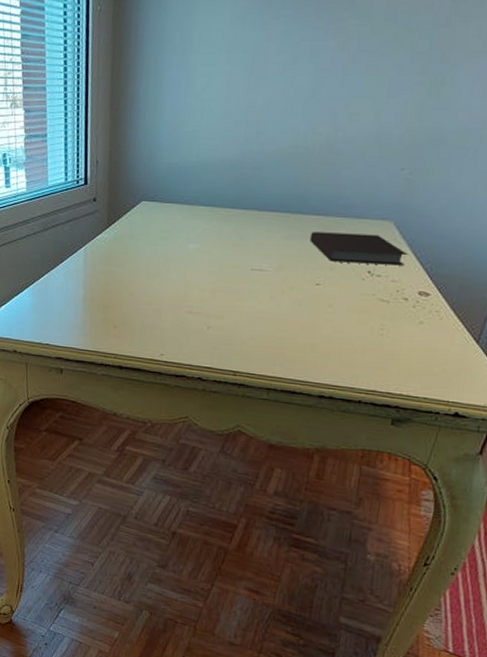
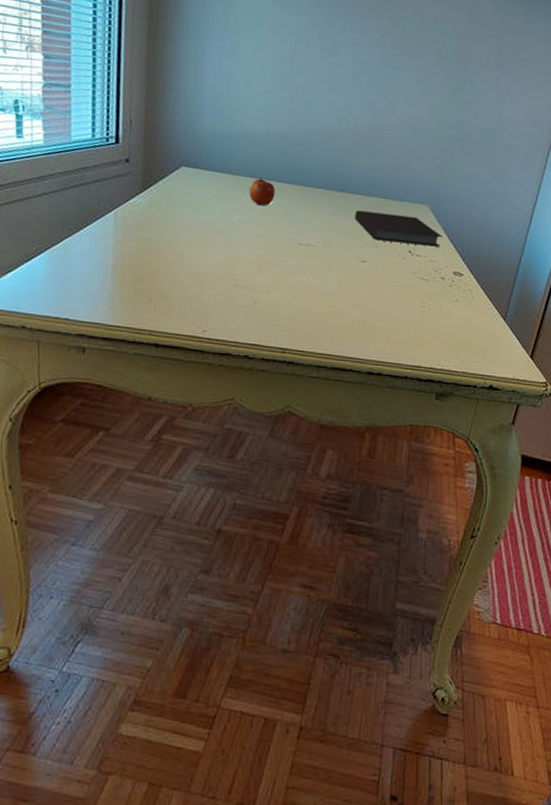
apple: none [204,205,230,233] -> present [249,177,276,205]

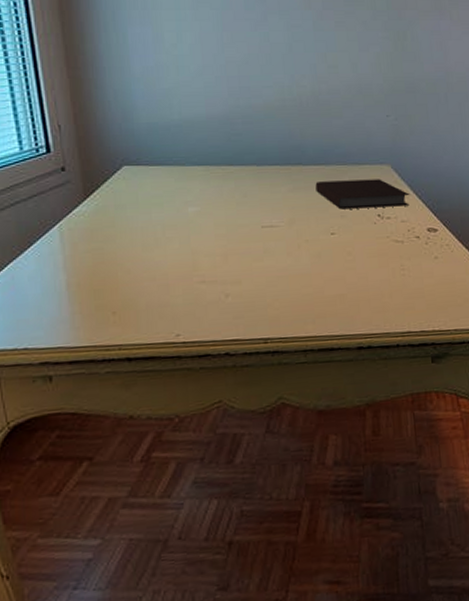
apple: present [249,177,276,205] -> none [199,164,228,193]

